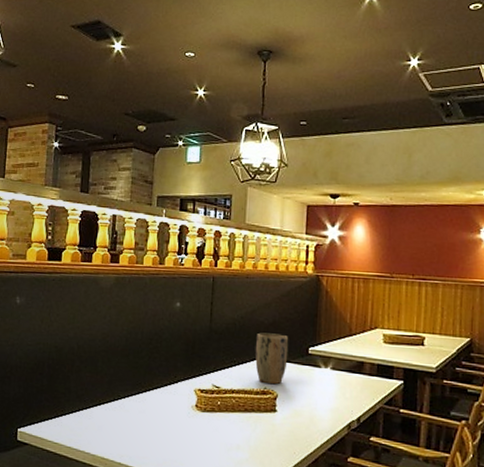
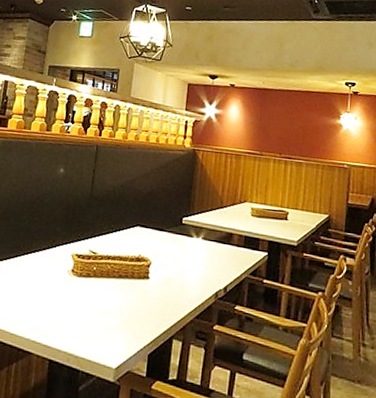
plant pot: present [255,332,289,385] -> none [132,201,165,252]

